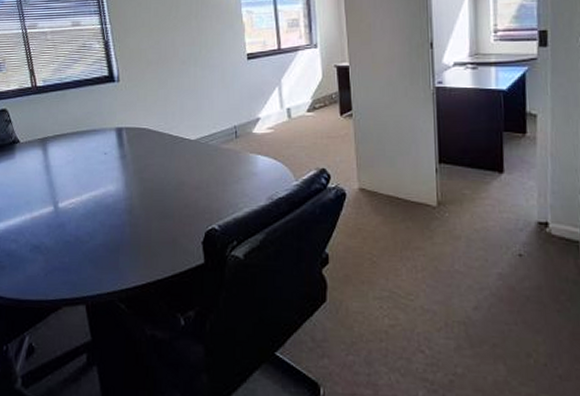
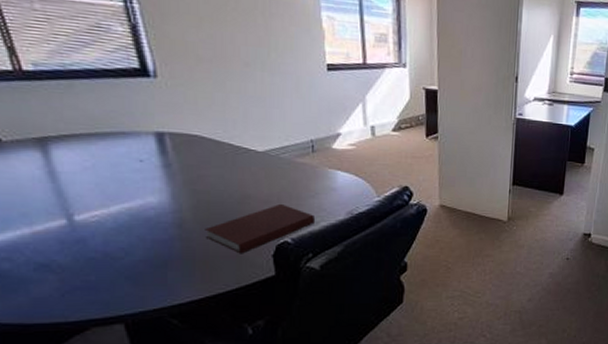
notebook: none [148,189,239,240] -> present [205,203,316,254]

